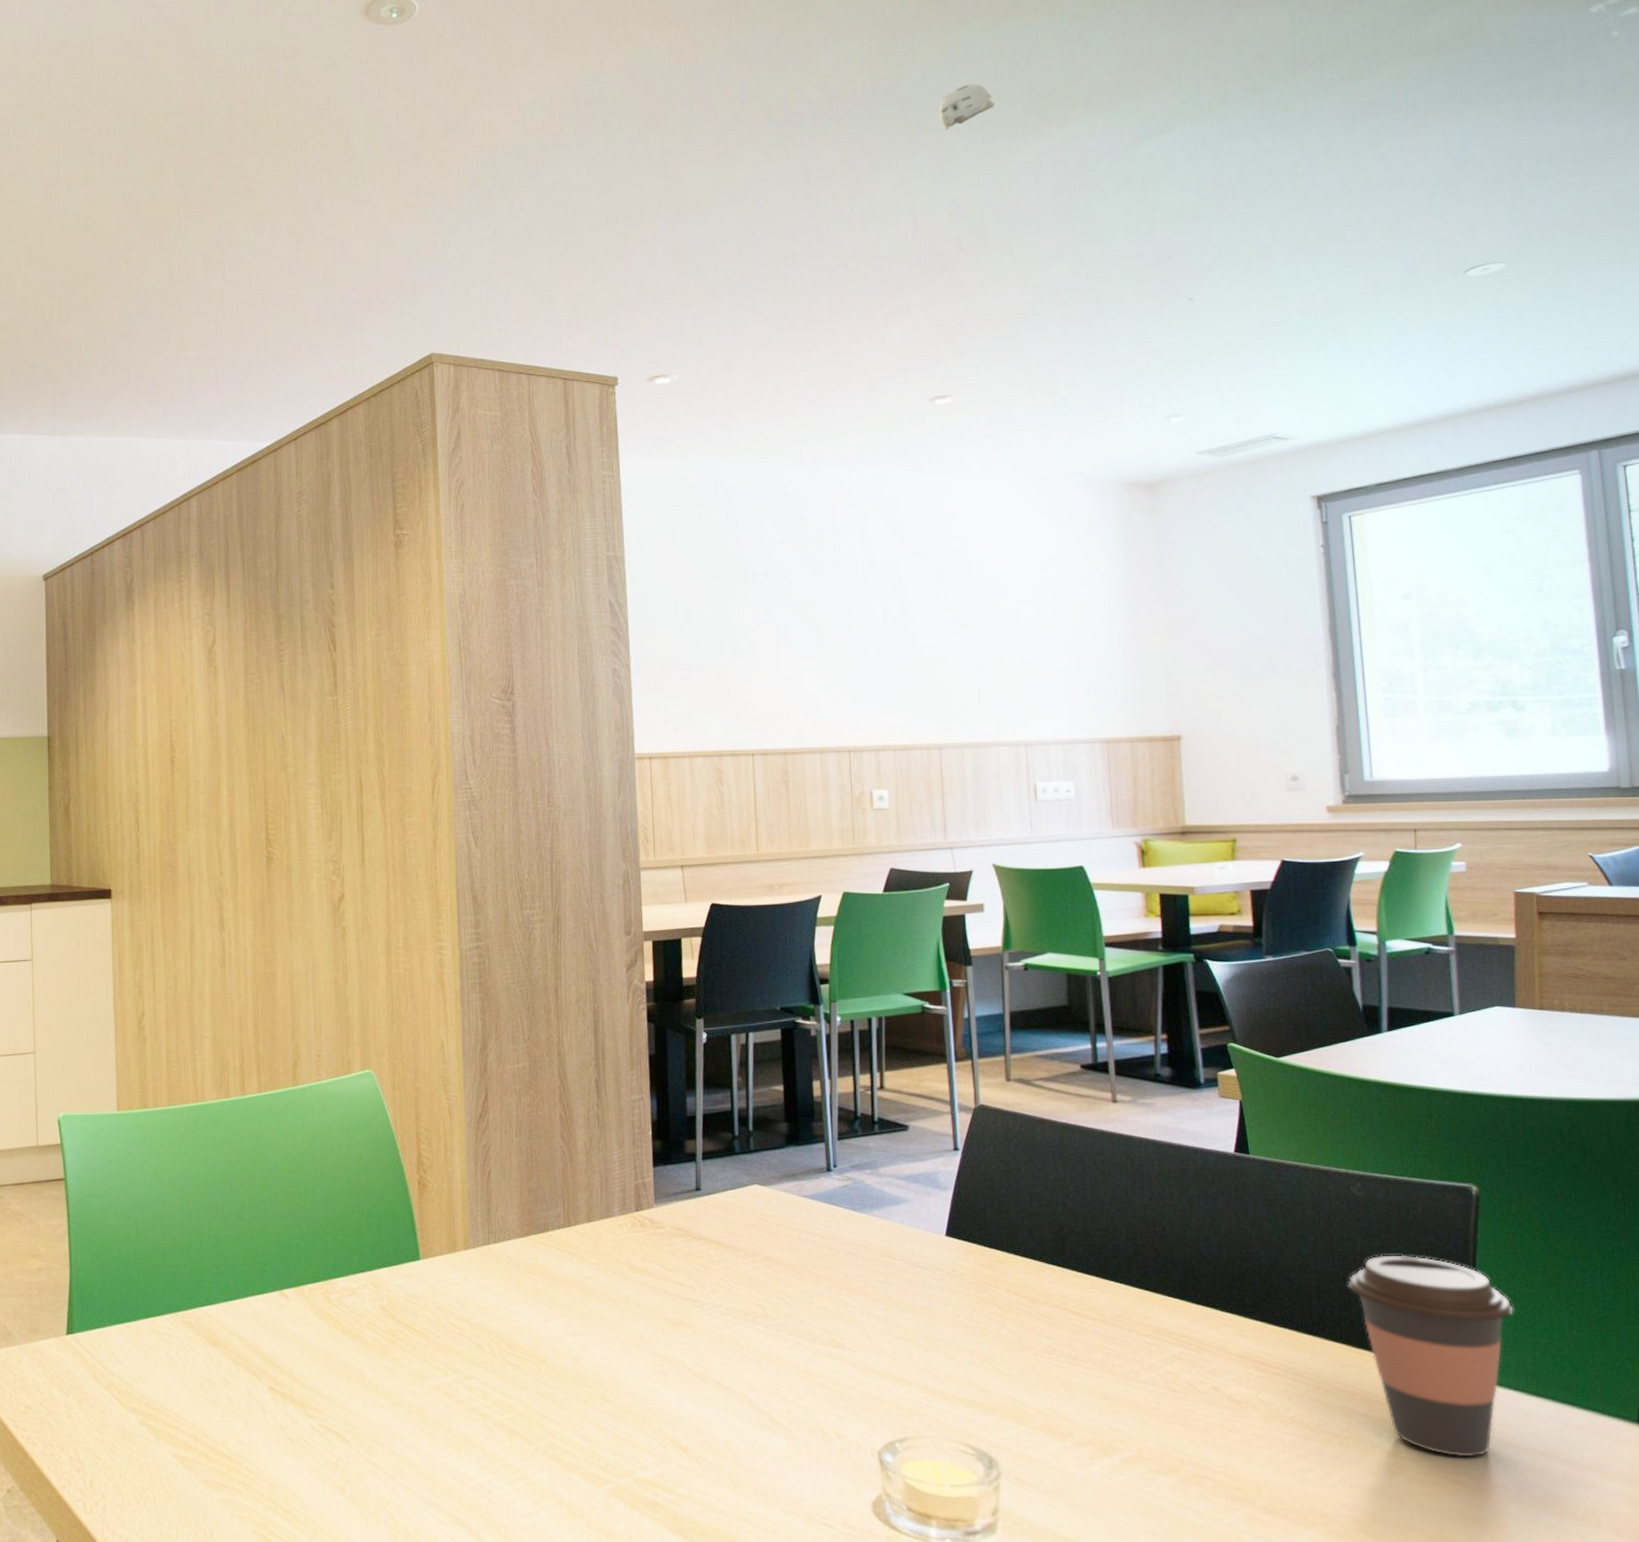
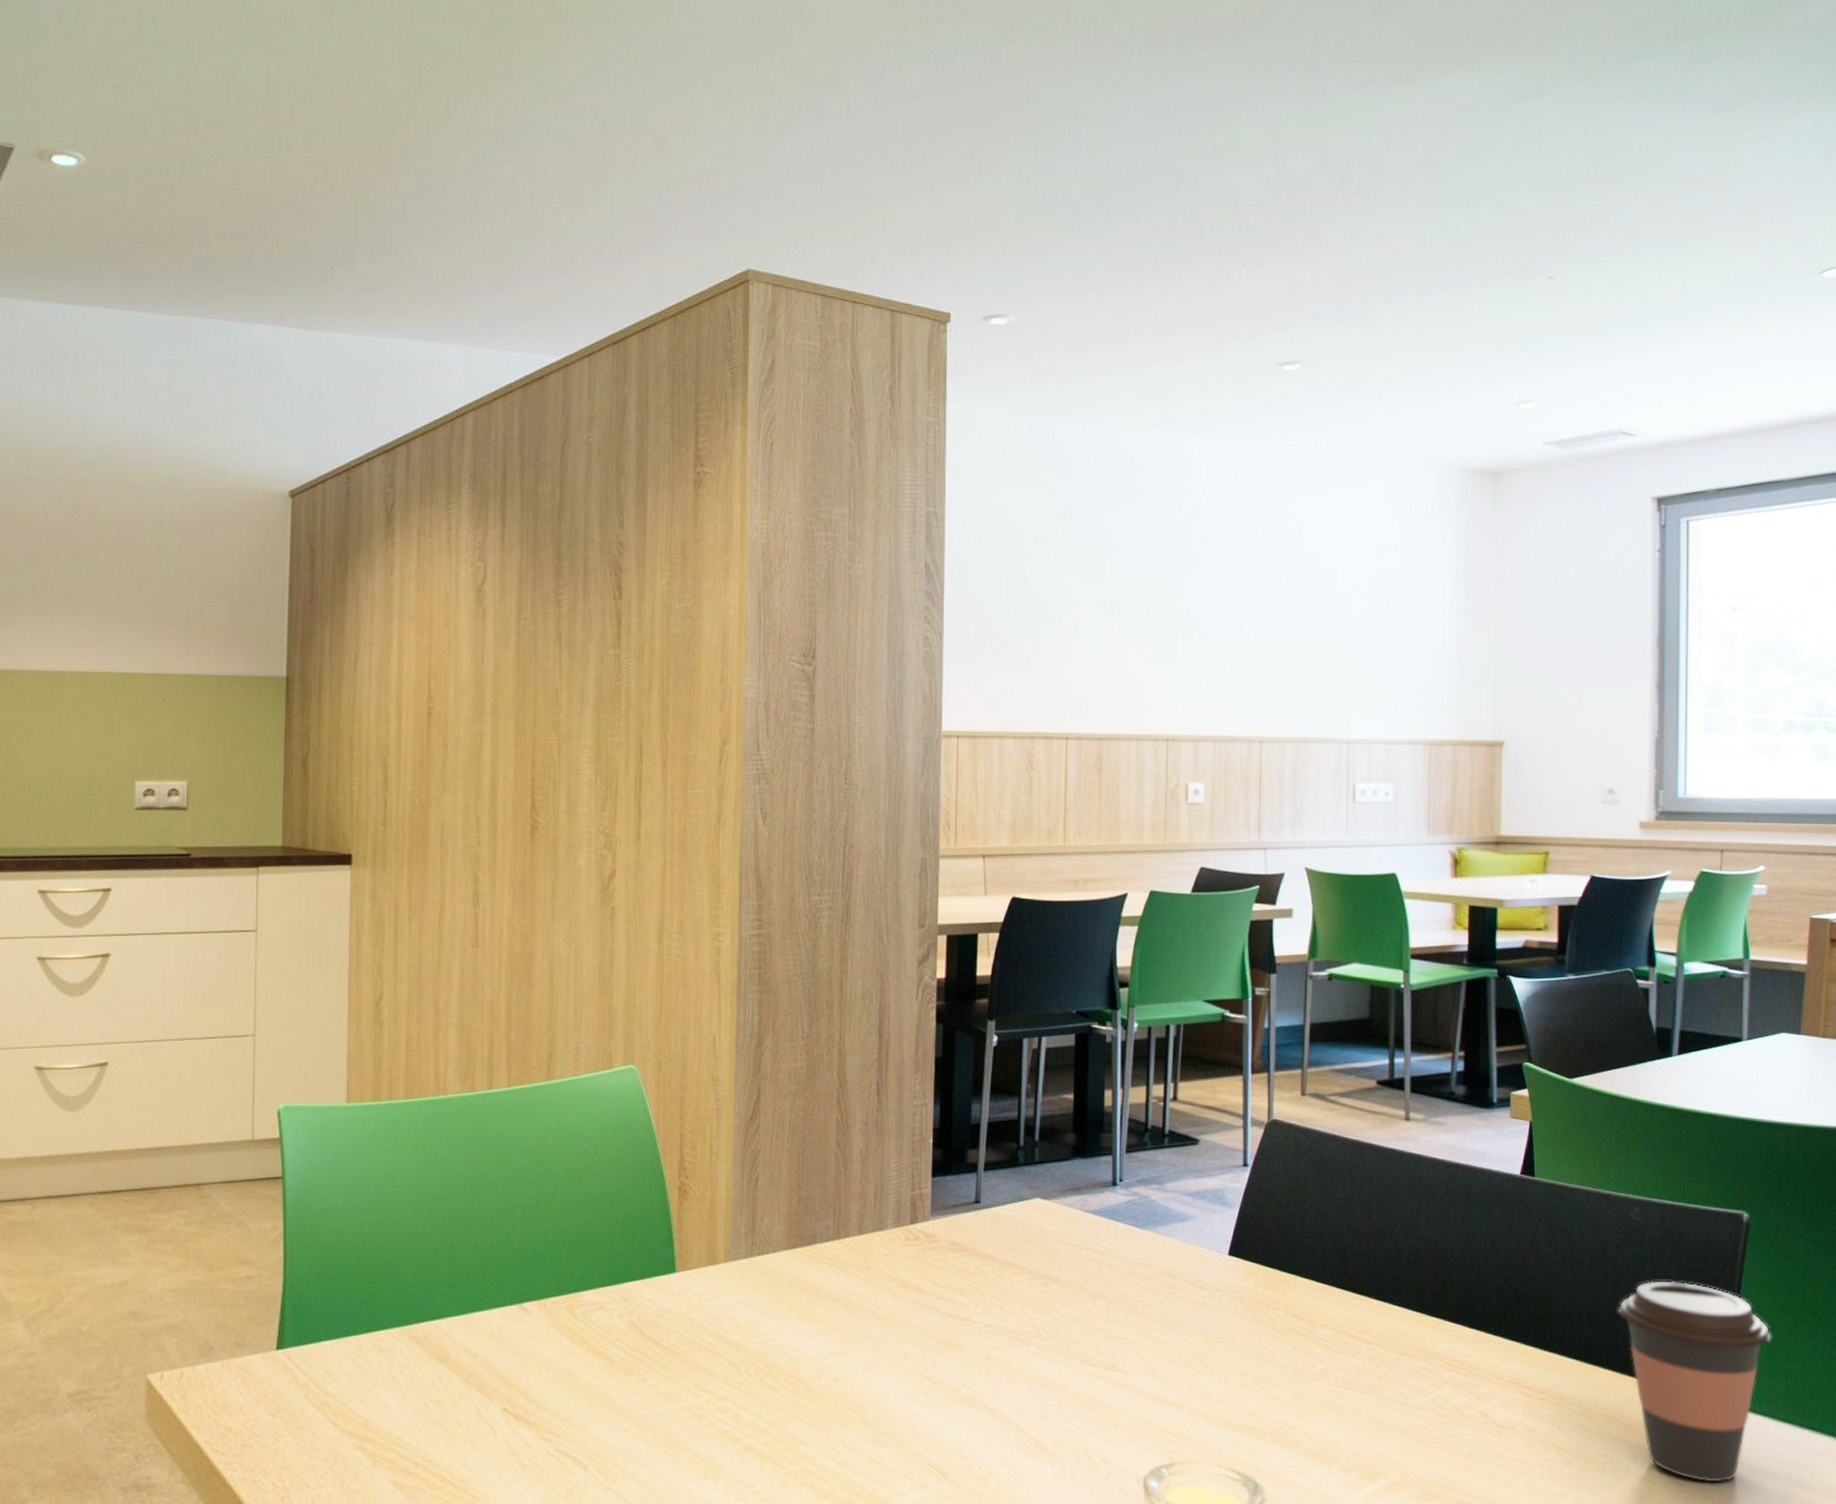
smoke detector: present [939,83,995,131] -> none [1311,21,1370,70]

